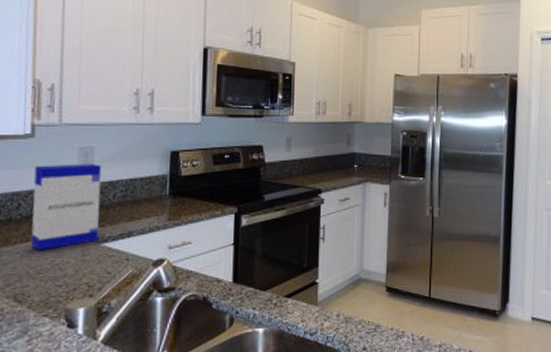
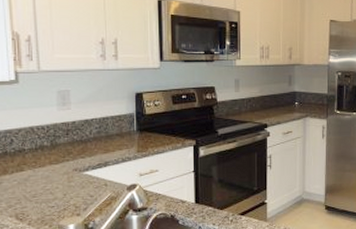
cereal box: present [30,164,102,251] -> none [22,105,81,179]

